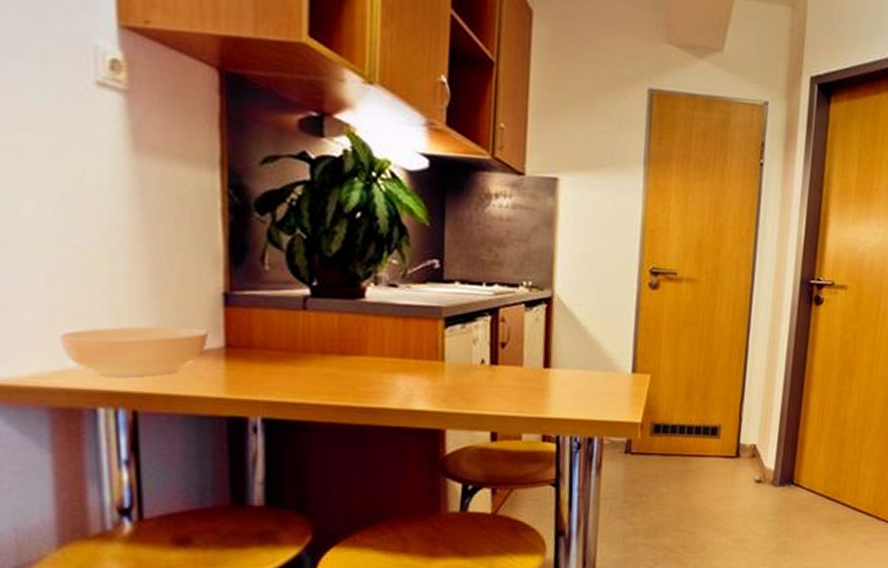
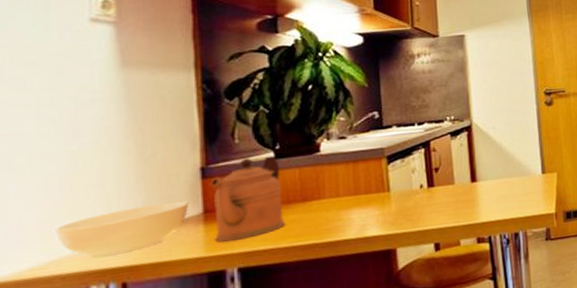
coffeepot: none [235,289,318,387] -> present [211,156,285,243]

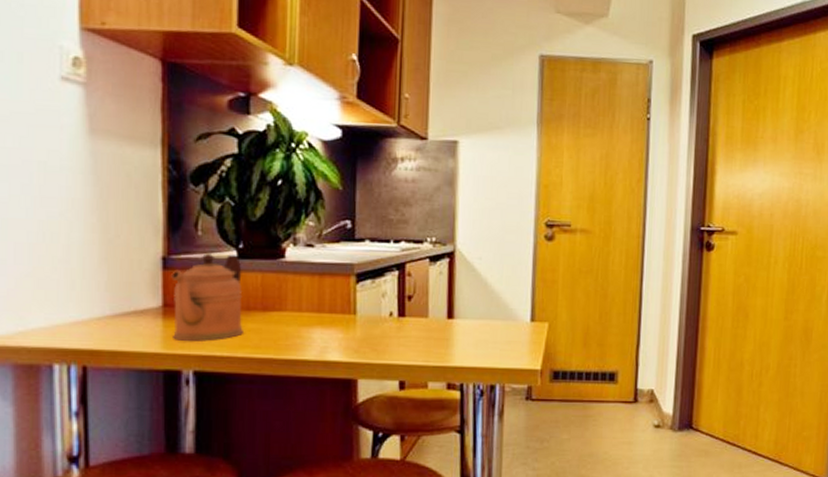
bowl: present [53,200,190,258] -> none [21,288,150,336]

